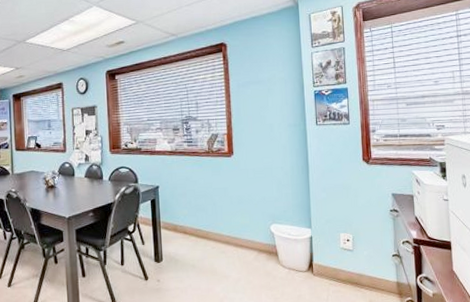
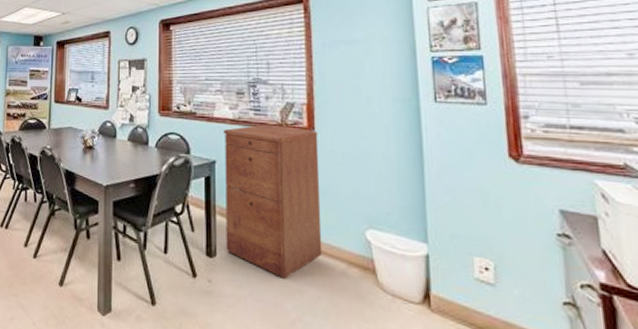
filing cabinet: none [164,153,241,270] -> present [223,124,323,279]

